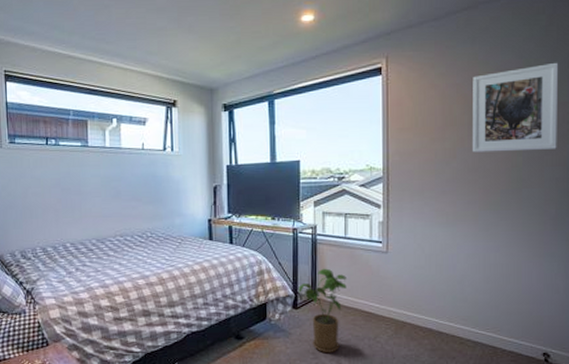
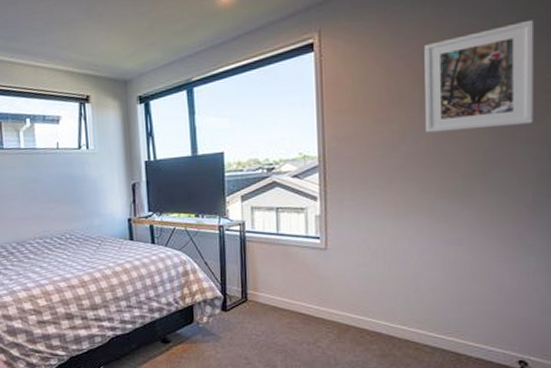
house plant: present [298,268,347,352] -> none [227,267,281,358]

